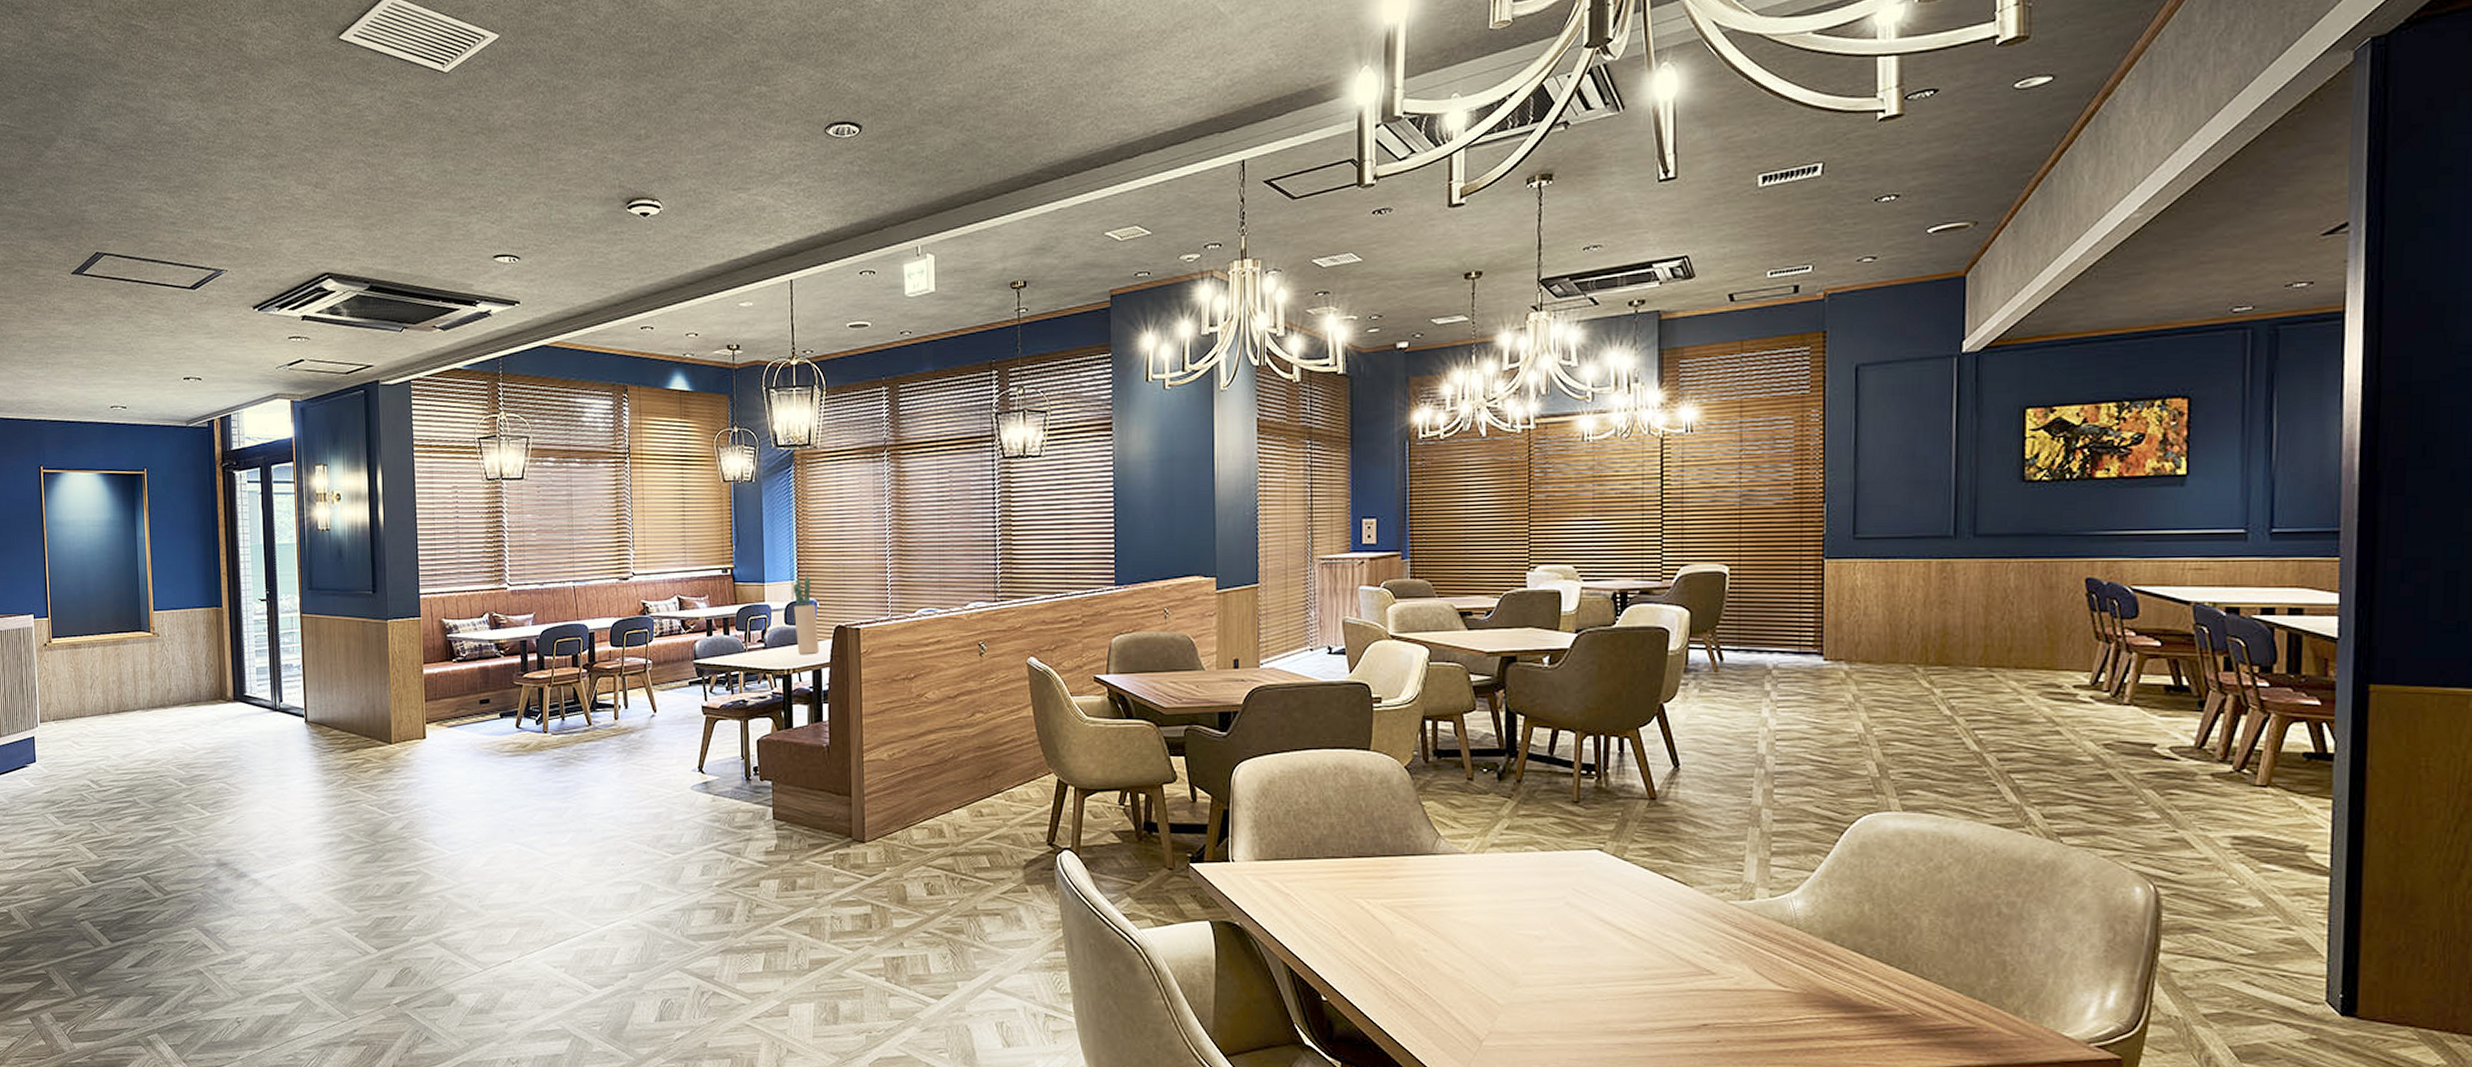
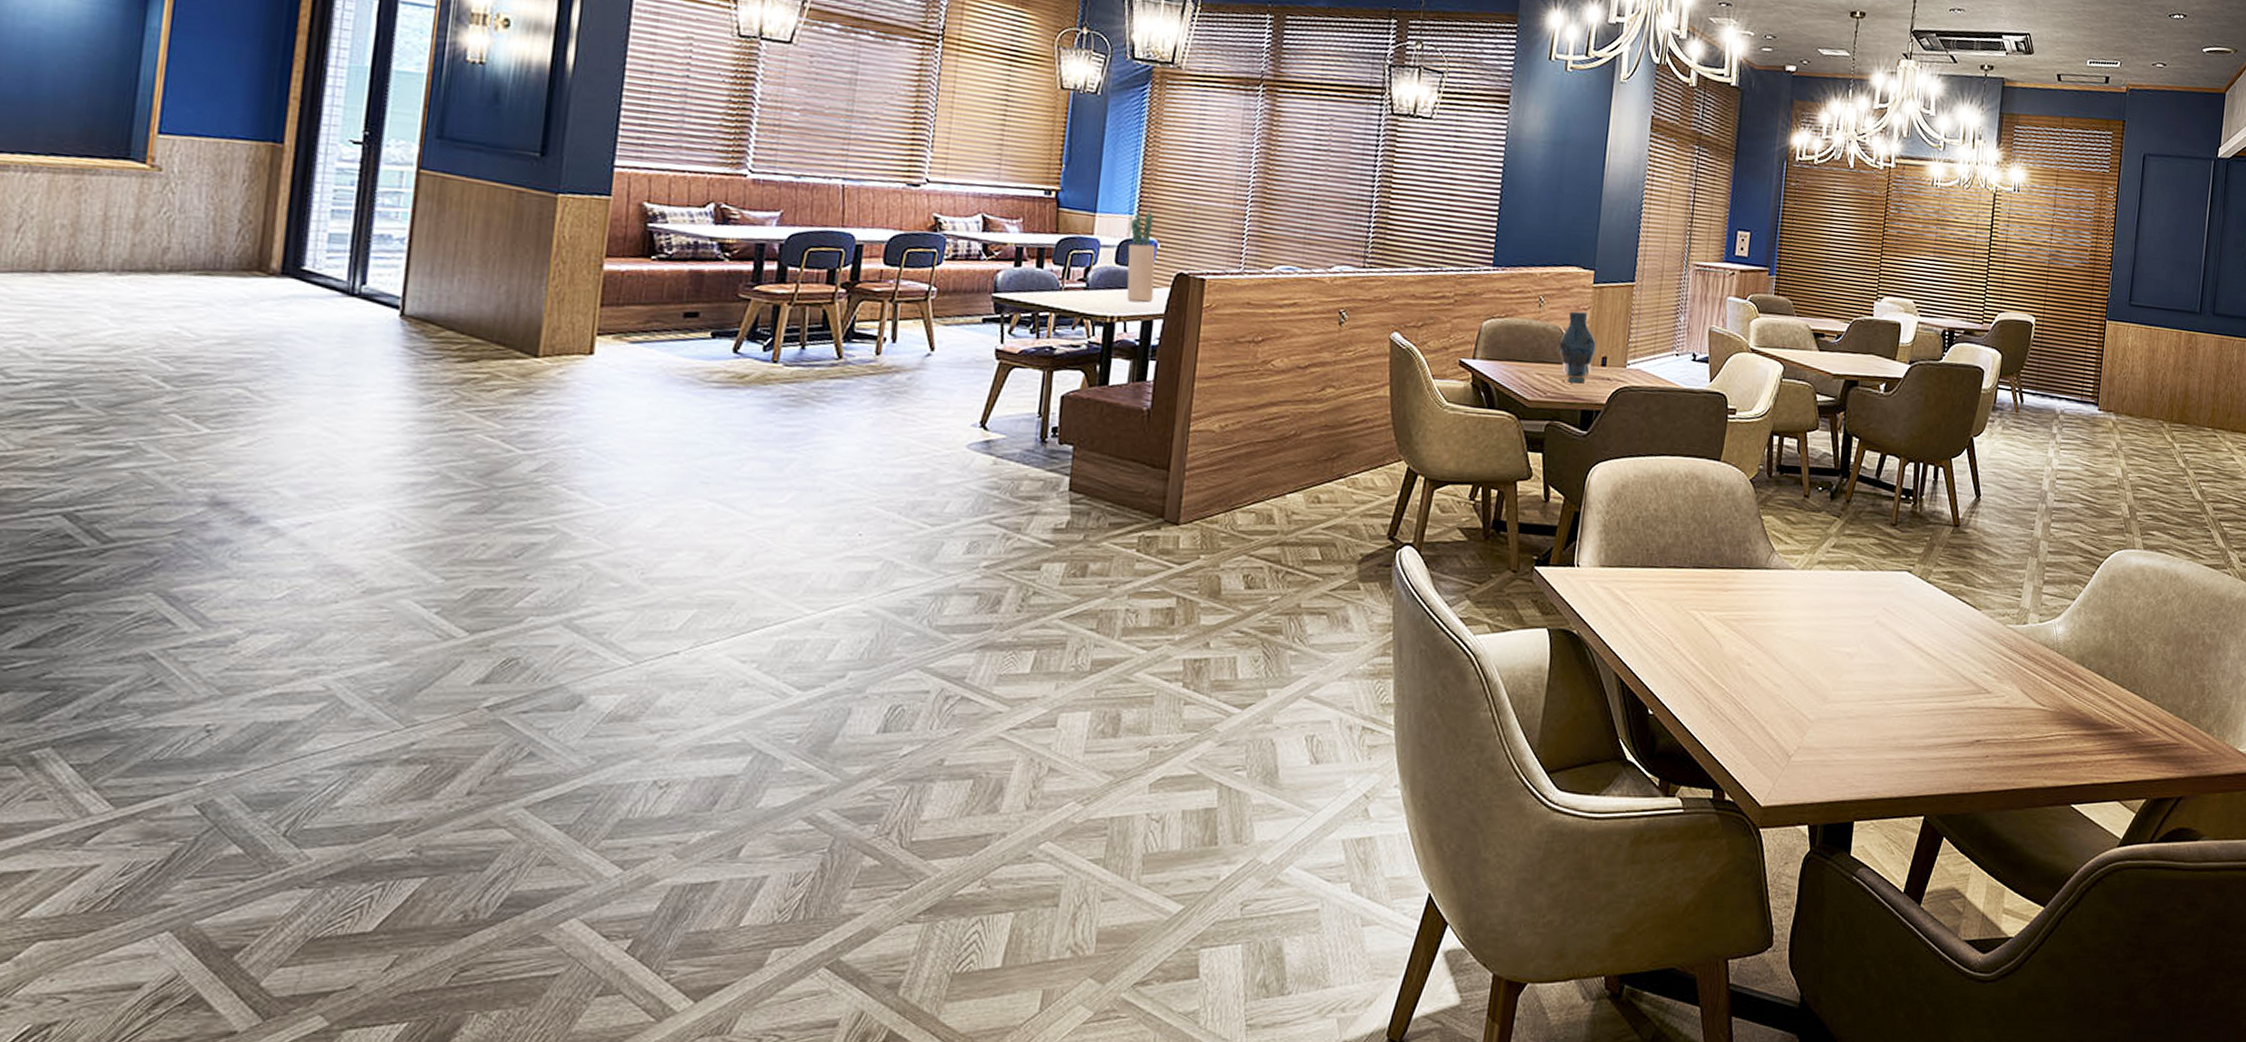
vase: none [1187,619,1227,687] -> present [1558,311,1597,384]

